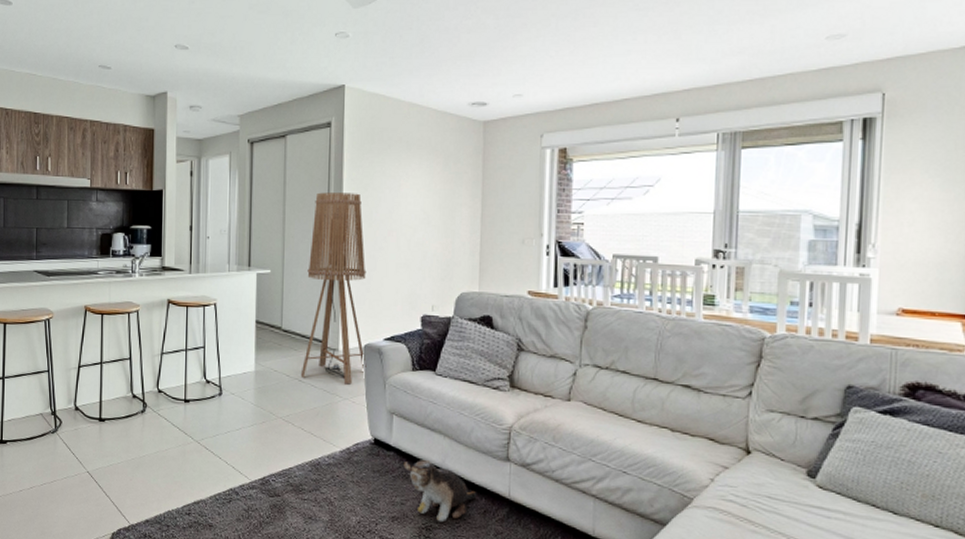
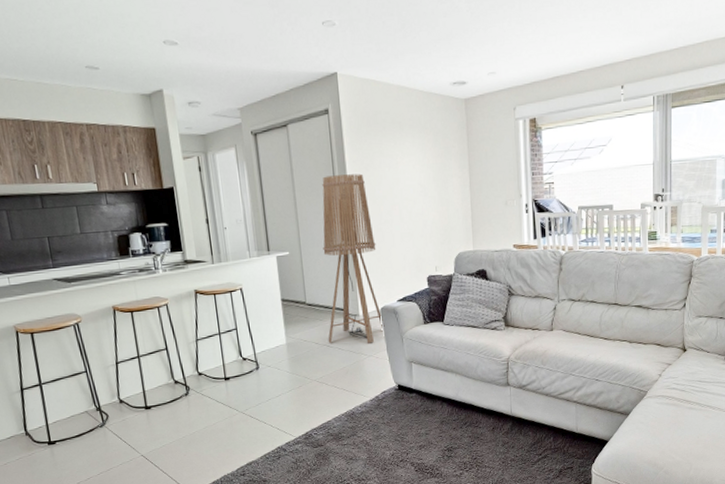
plush toy: present [403,460,477,523] -> none [424,396,486,443]

